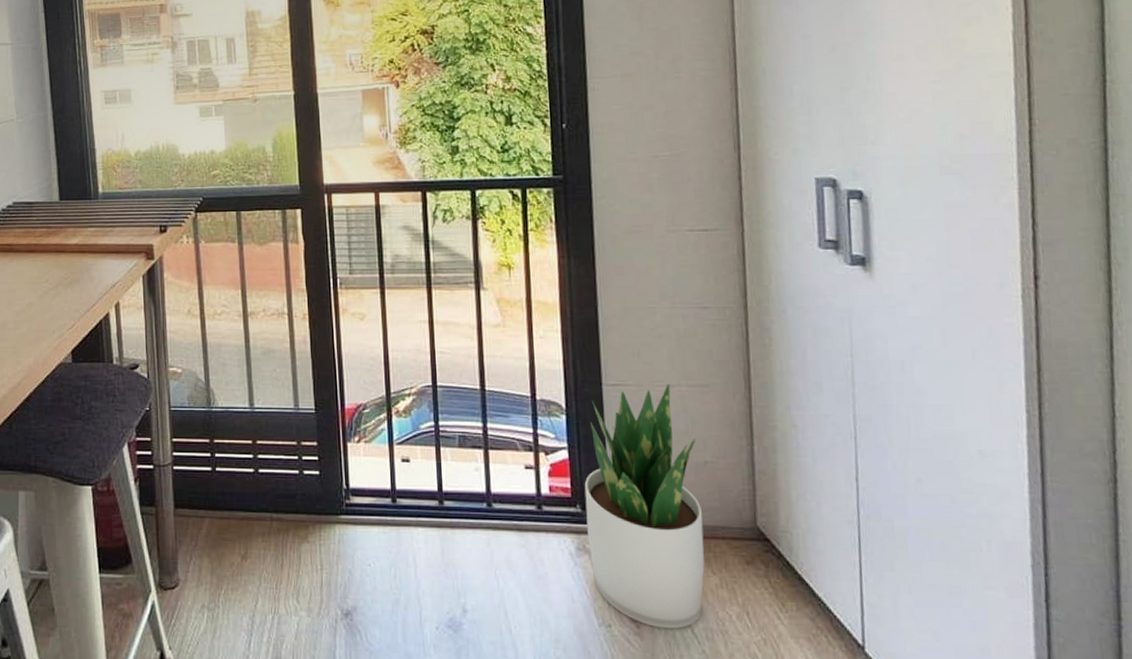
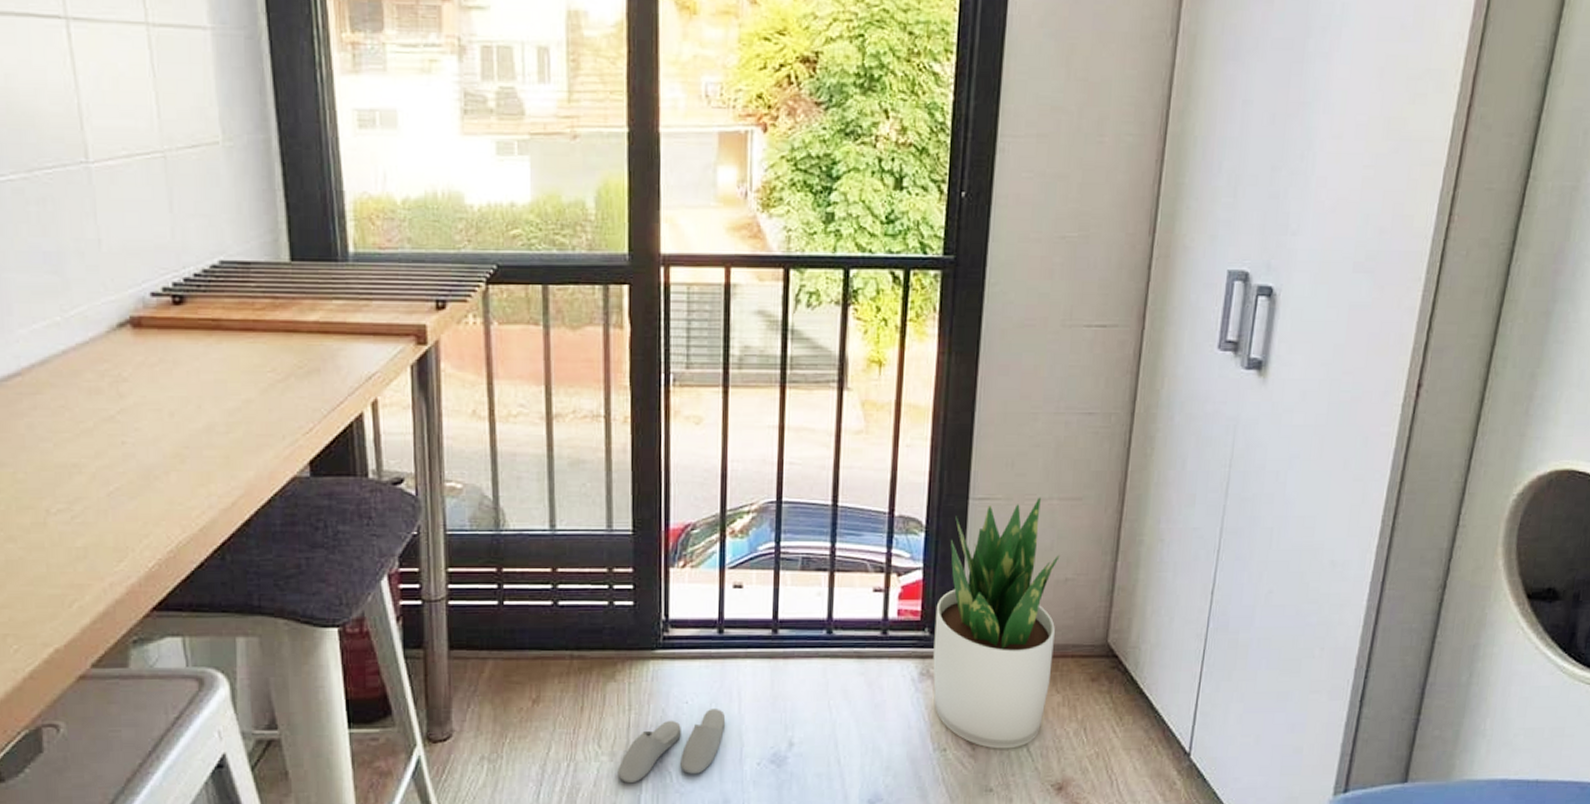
slippers: none [314,572,405,639] -> present [617,709,726,784]

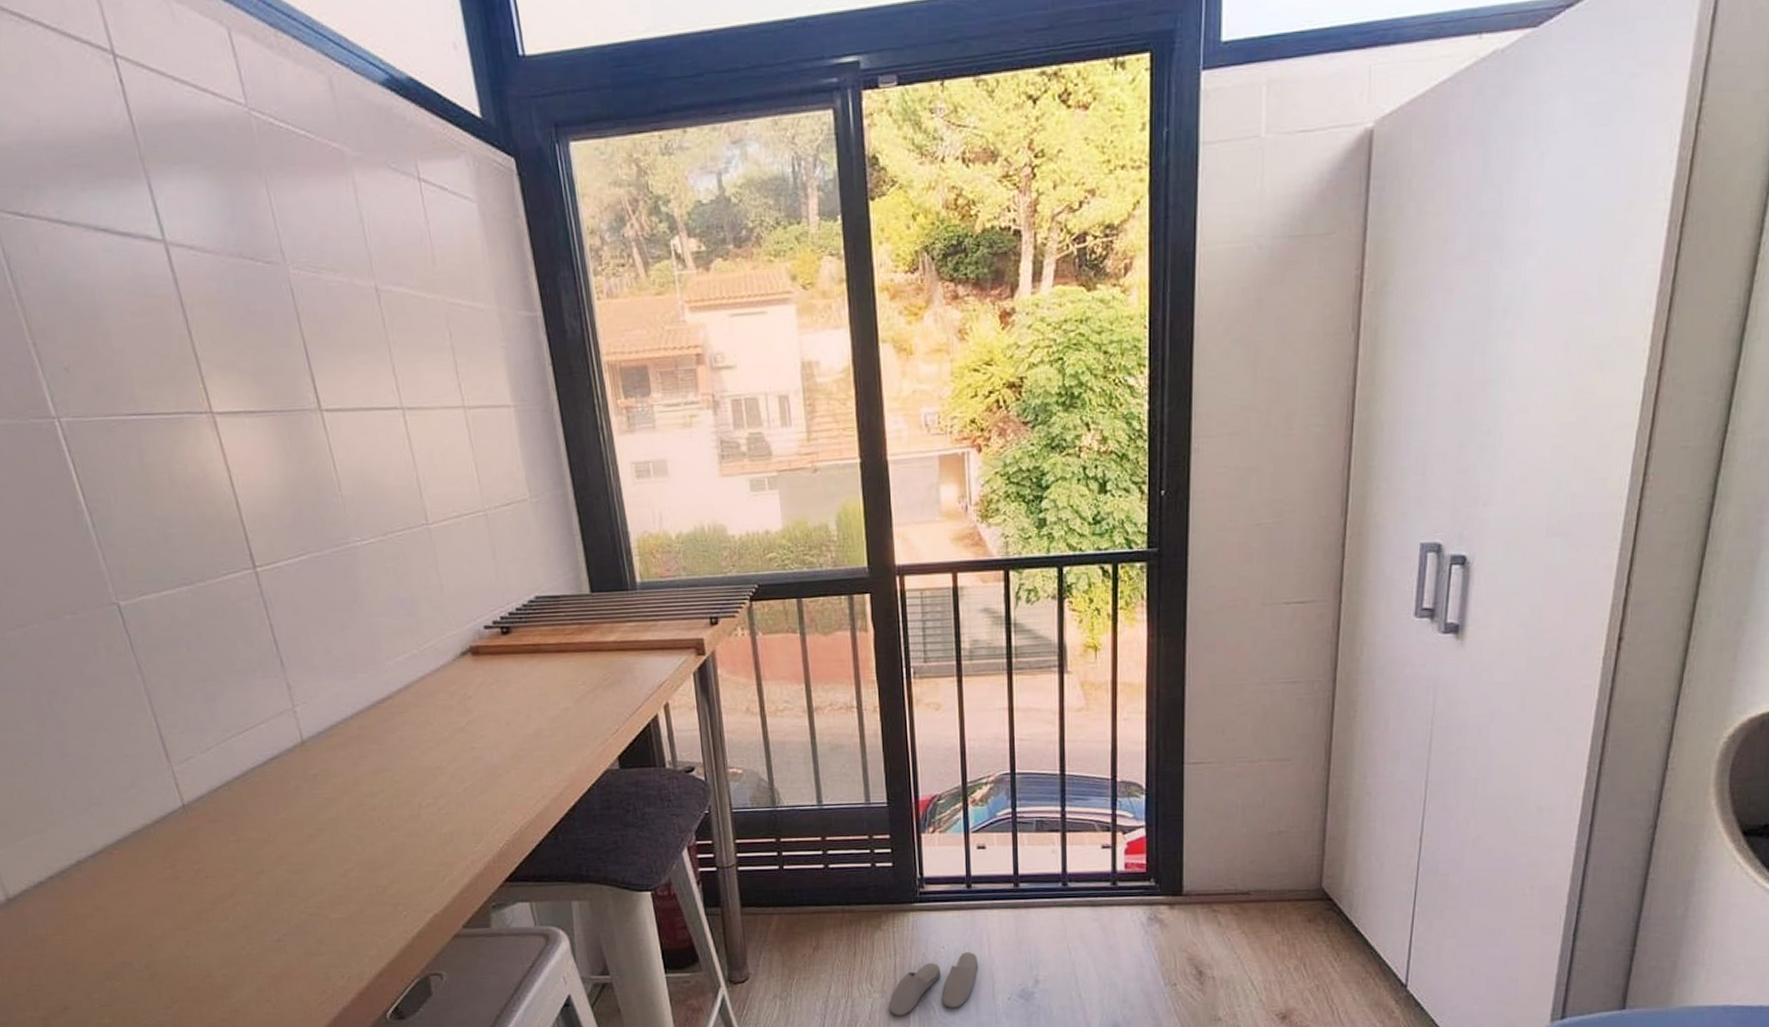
planter: present [932,497,1060,749] -> none [1159,759,1272,984]

